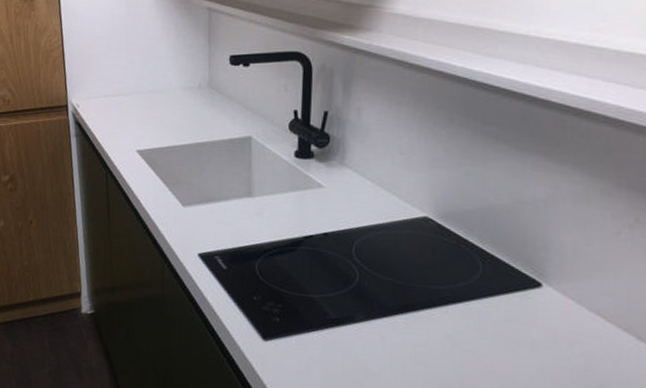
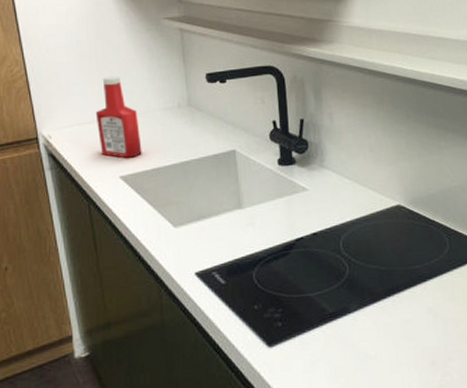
ketchup bottle: none [120,51,160,133] -> present [95,75,142,158]

